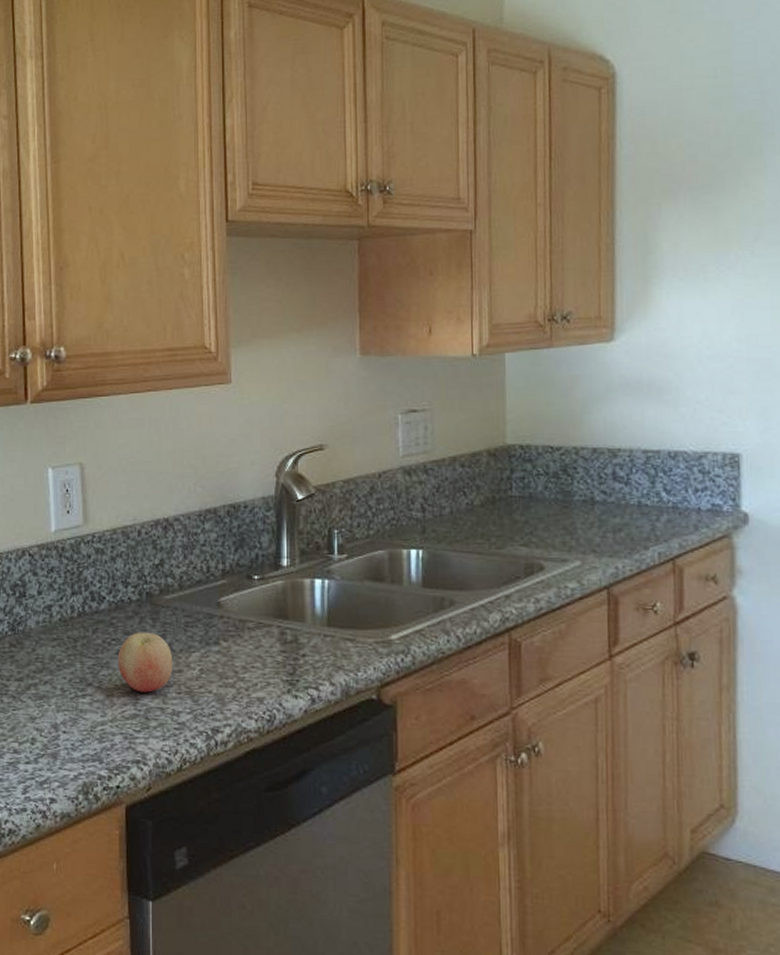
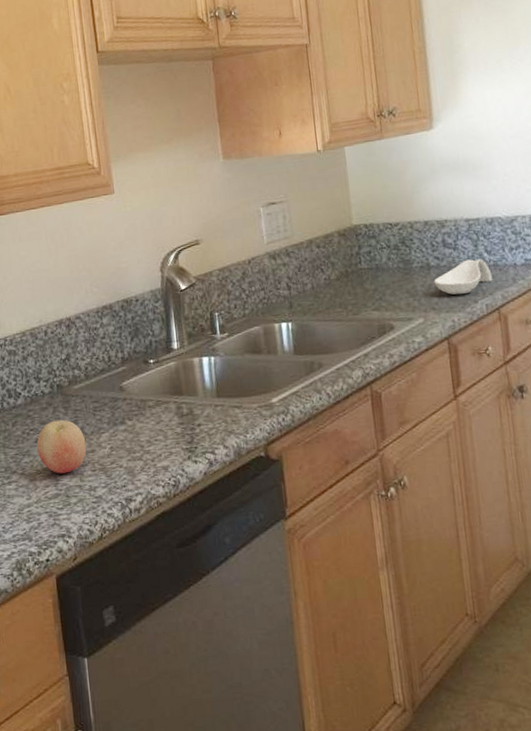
spoon rest: none [597,498,670,538] -> present [434,259,493,295]

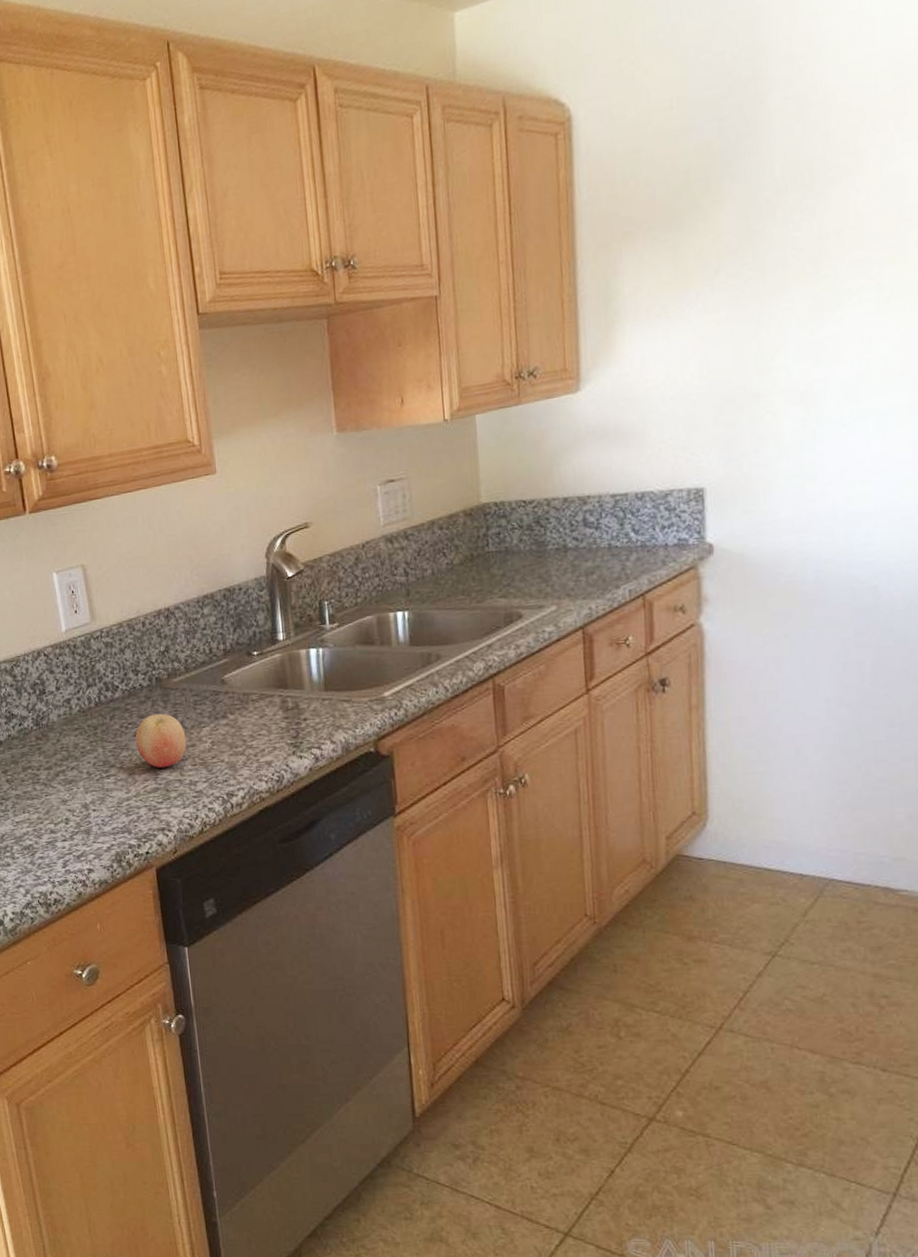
spoon rest: present [434,259,493,295] -> none [570,539,639,580]

